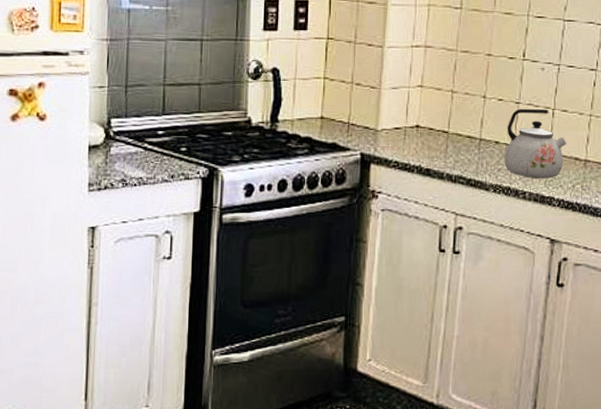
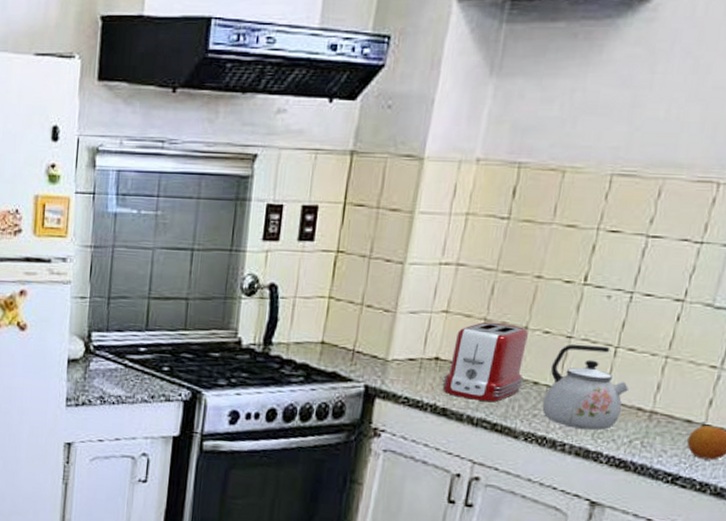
toaster: none [424,93,487,161] -> present [442,321,528,403]

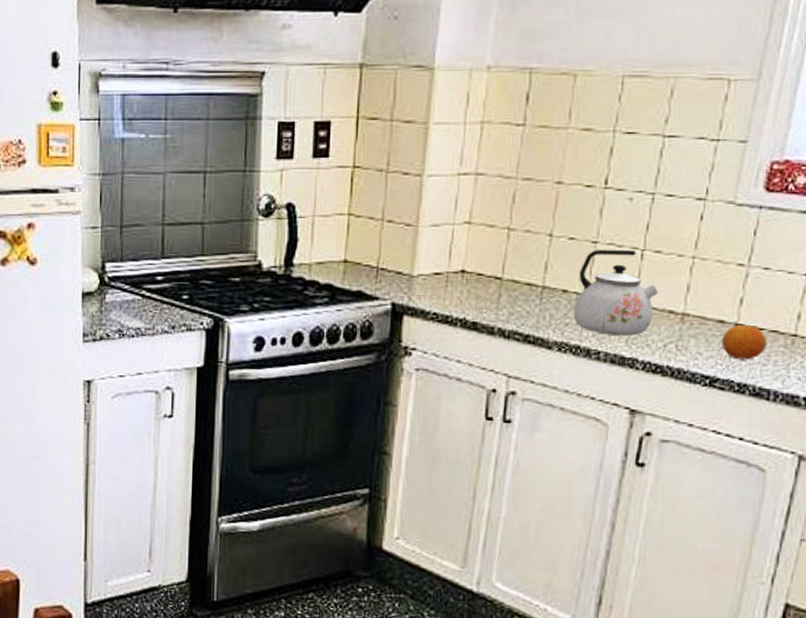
toaster: present [442,321,528,403] -> none [470,231,553,314]

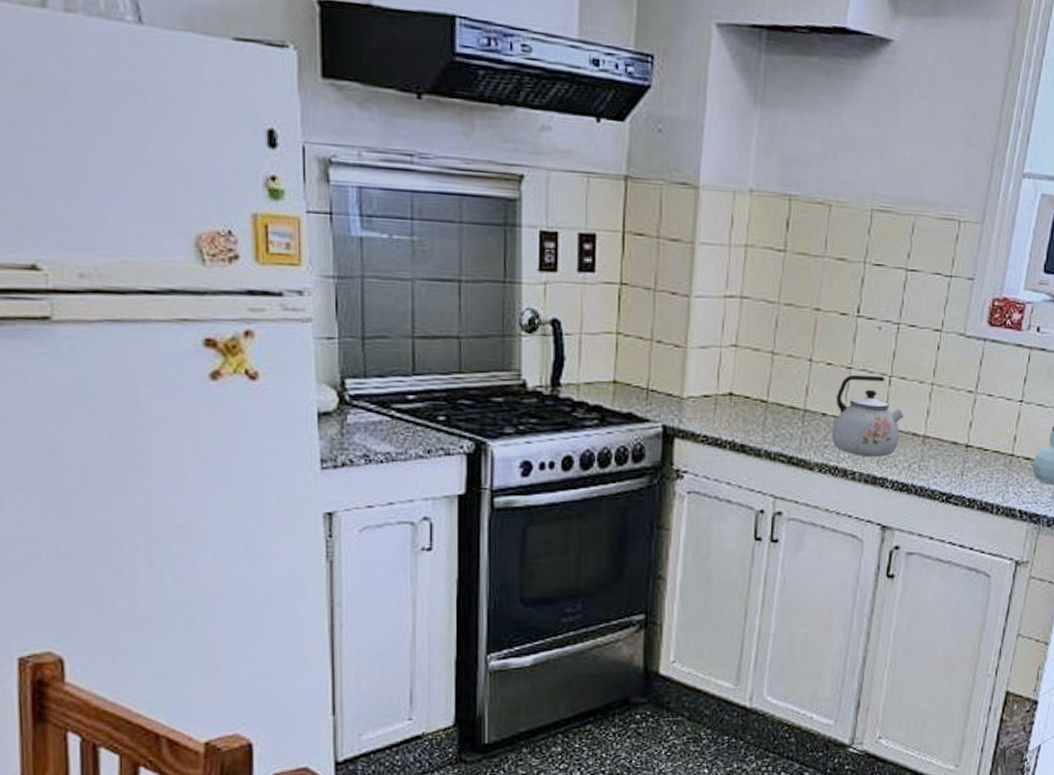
fruit: present [720,325,768,360] -> none [954,446,991,478]

